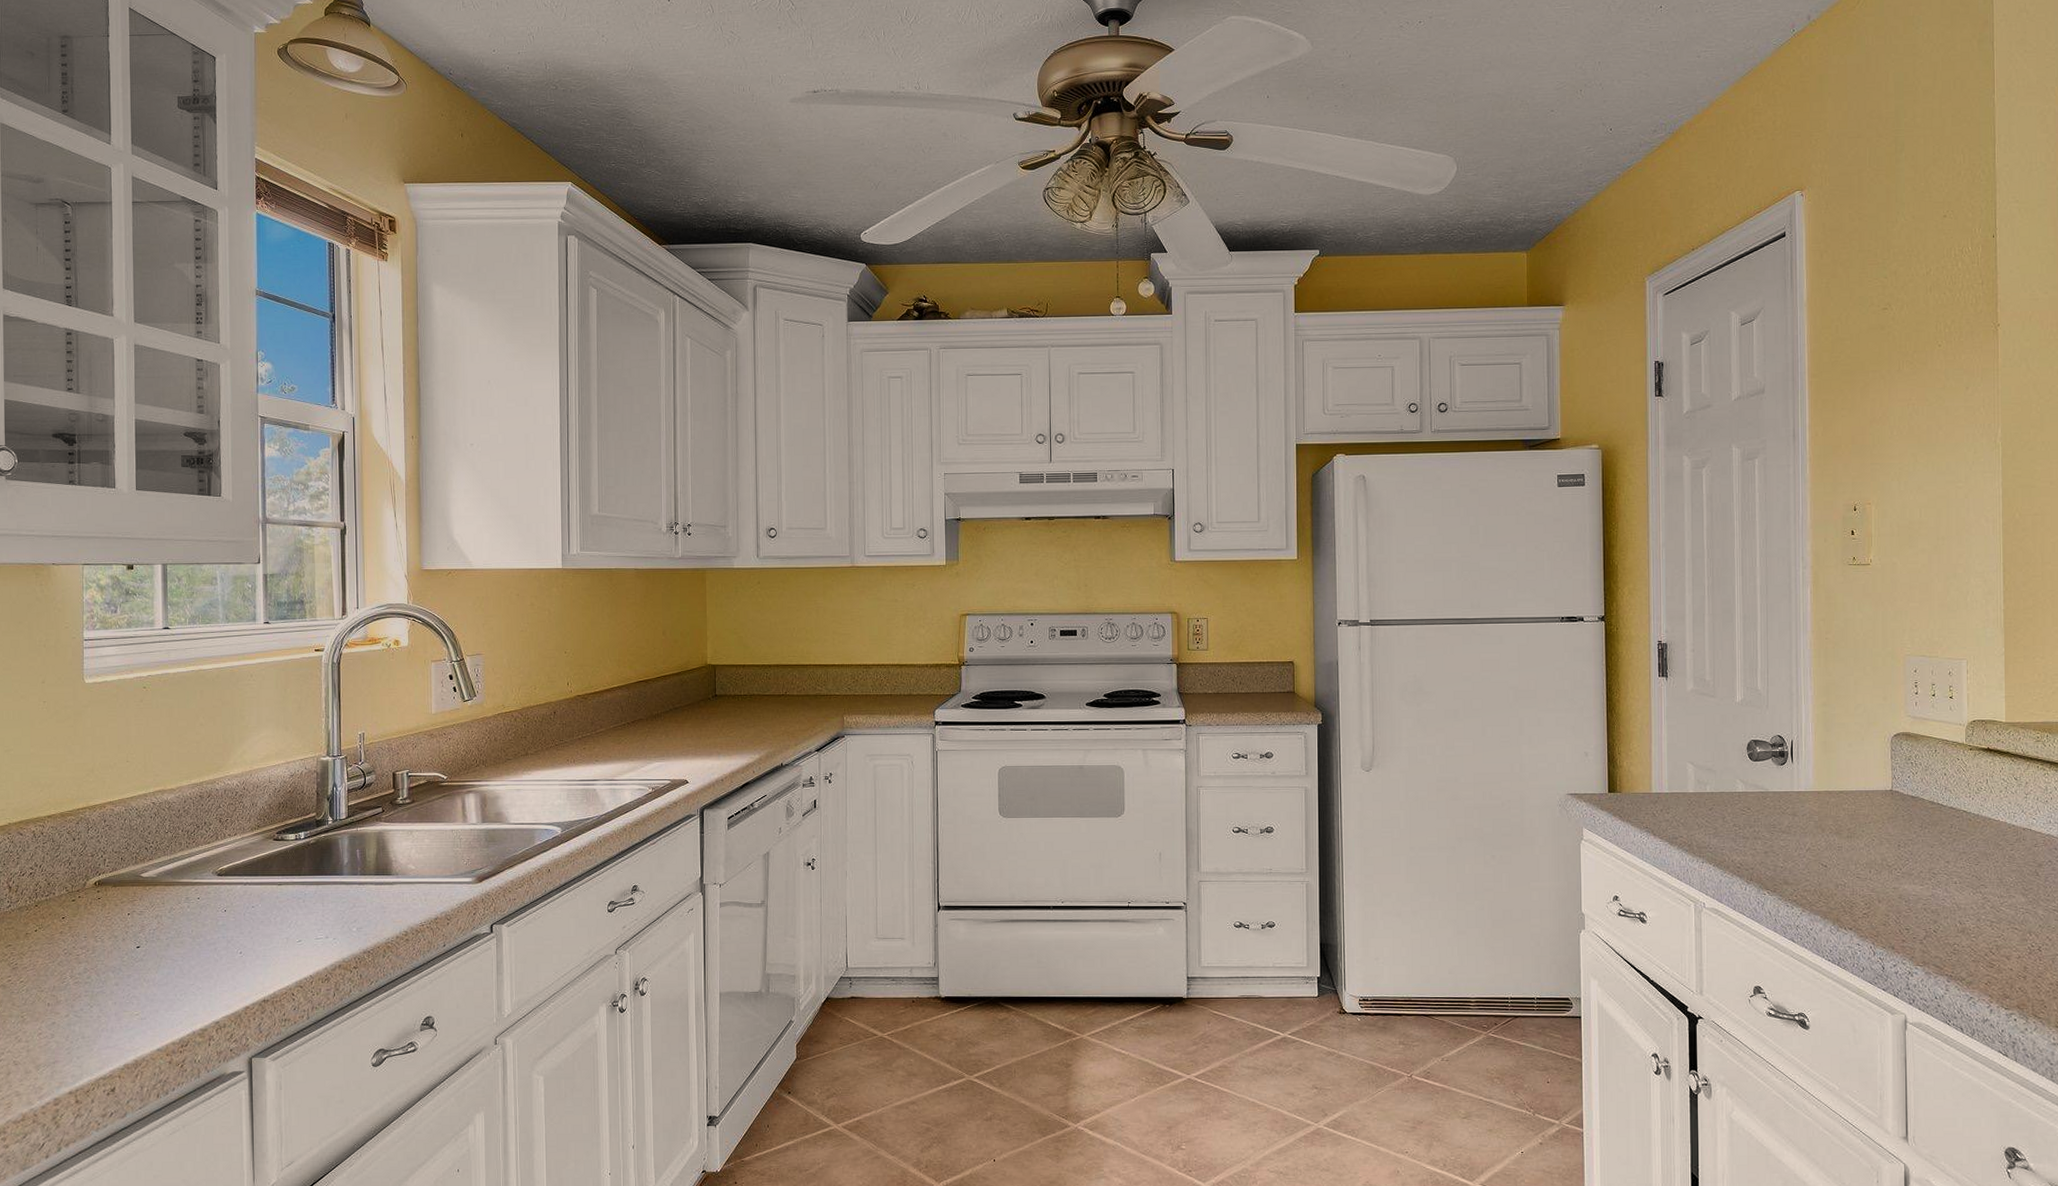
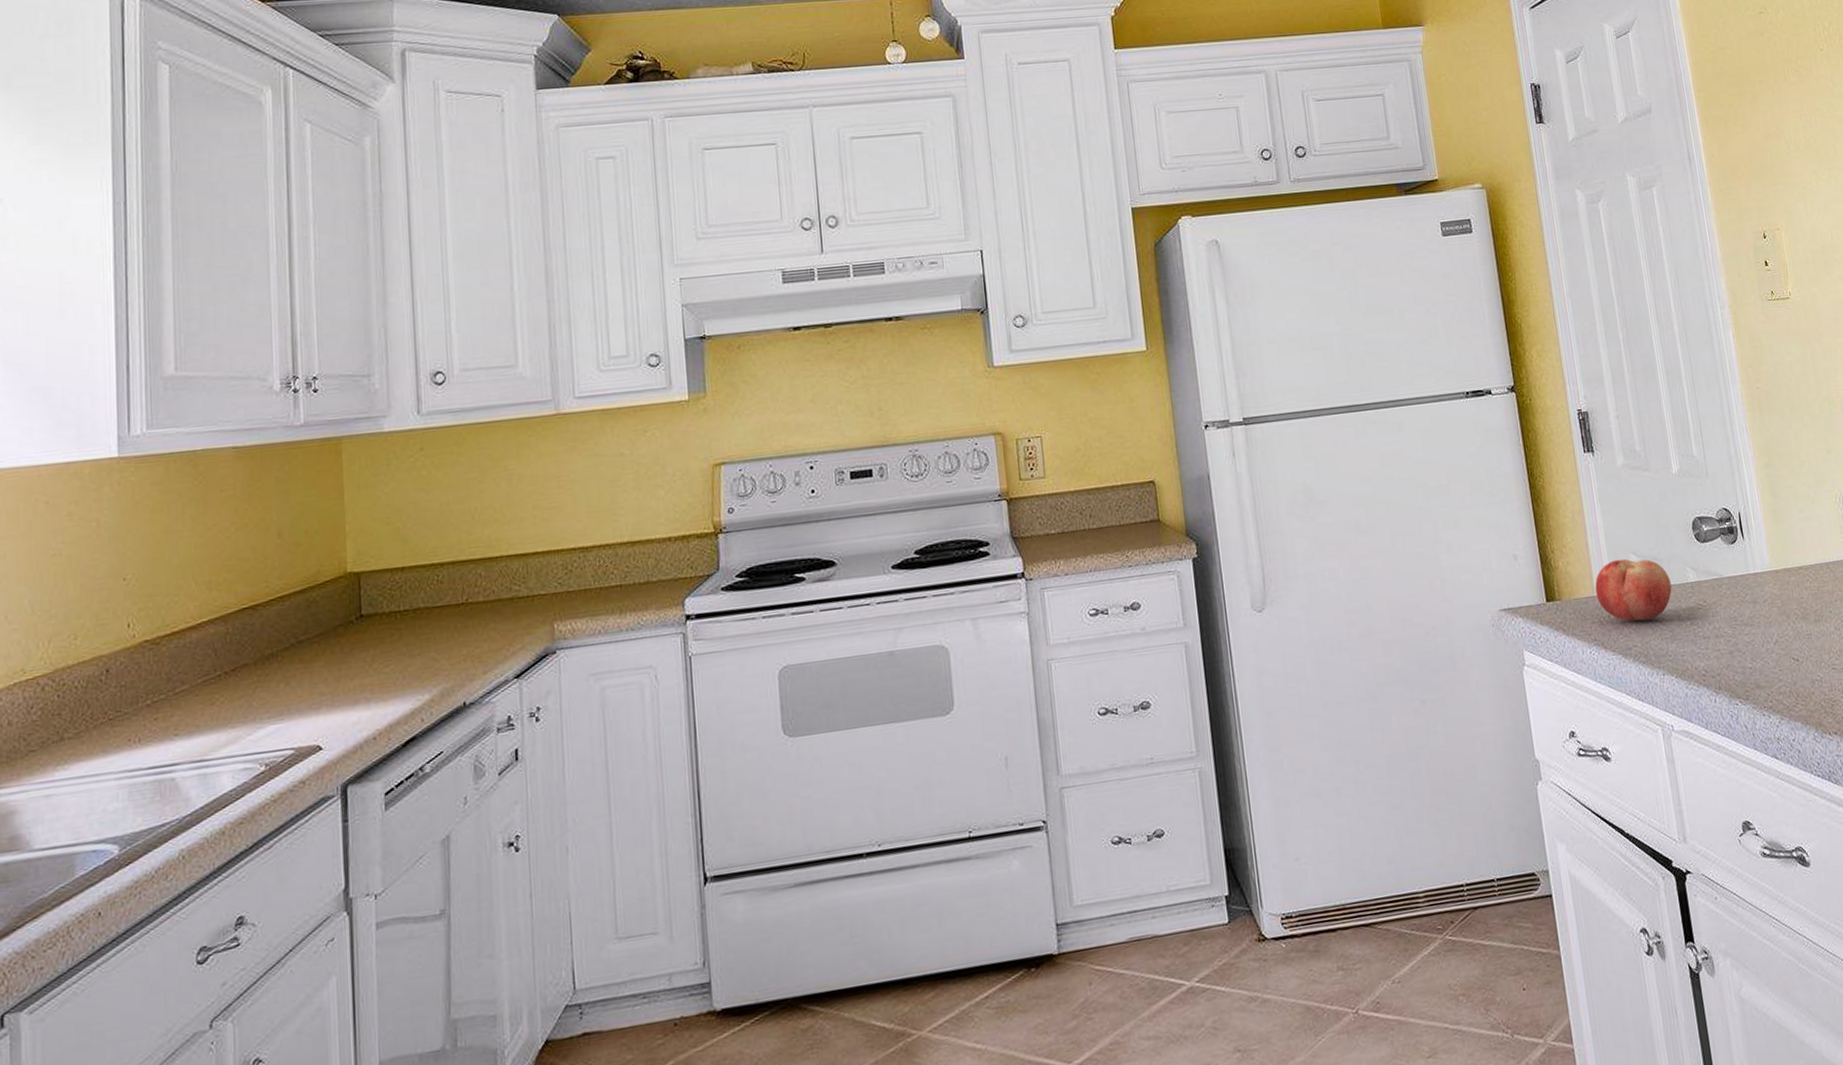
fruit: none [1652,766,1721,818] -> present [1595,559,1672,622]

